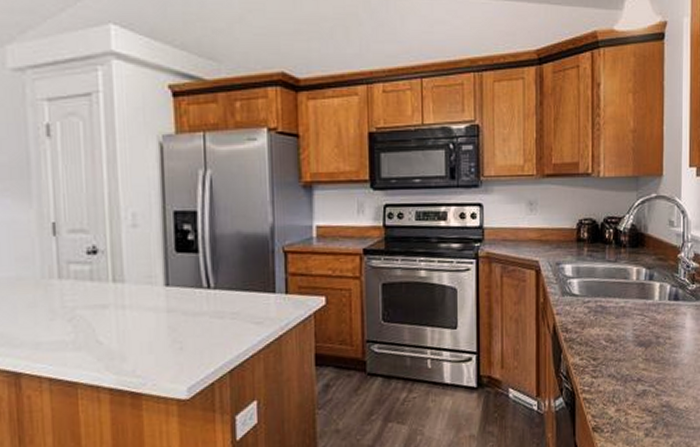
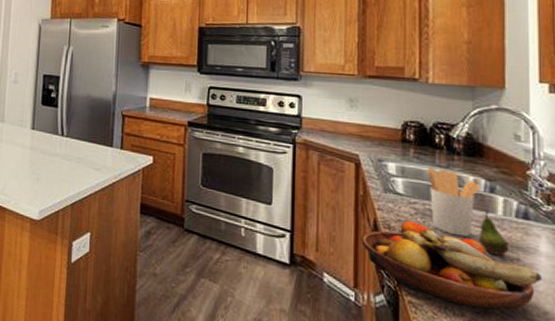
fruit bowl: none [542,320,686,392] -> present [361,220,541,310]
utensil holder: none [598,263,642,327] -> present [427,167,481,237]
fruit: none [641,298,663,338] -> present [480,210,509,256]

